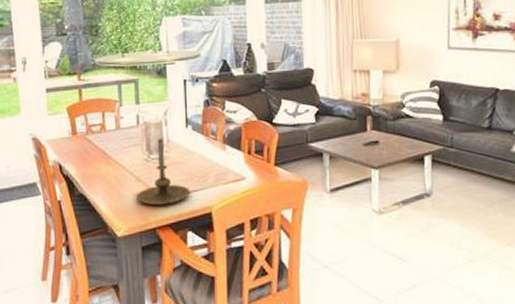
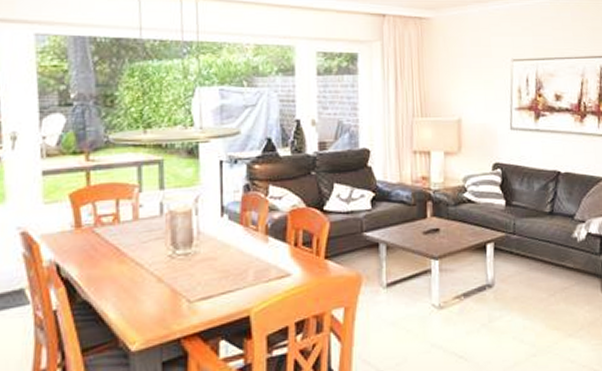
candle holder: present [136,138,191,205] -> none [157,230,225,311]

